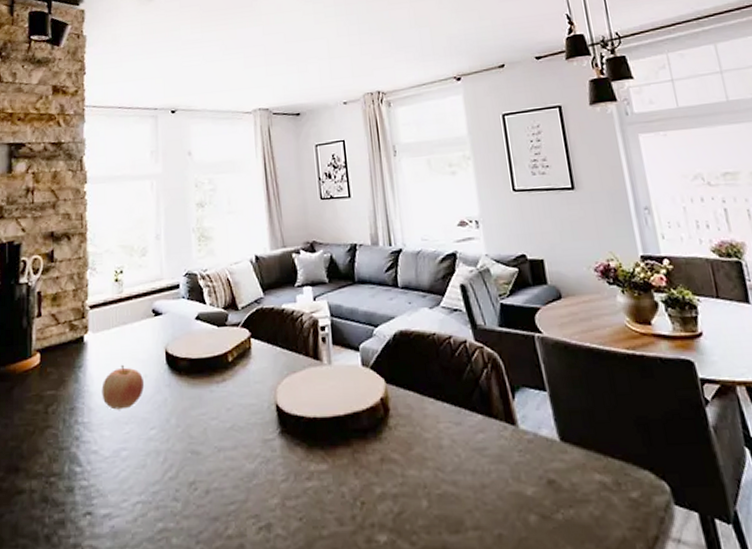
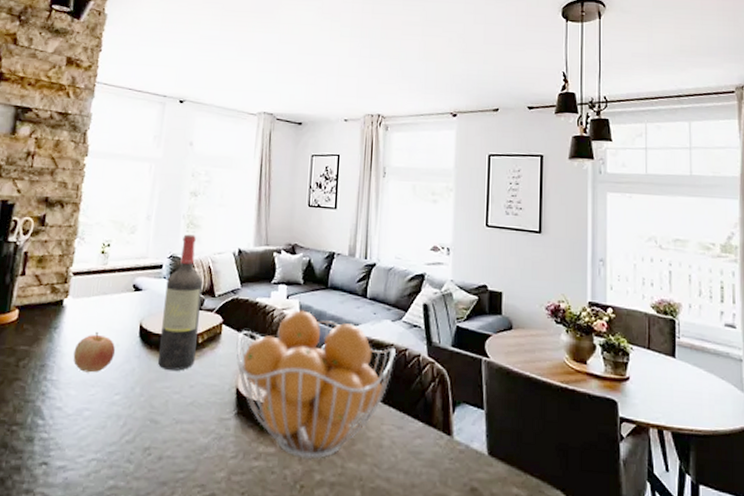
wine bottle: none [186,248,228,395] -> present [157,234,203,371]
fruit basket: none [268,310,441,473] -> present [236,310,397,459]

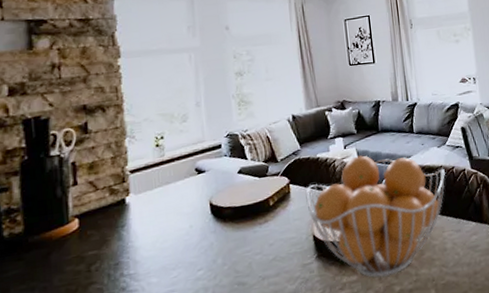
apple: present [73,331,116,373] -> none [147,219,191,260]
wine bottle: present [157,234,203,371] -> none [228,111,270,237]

